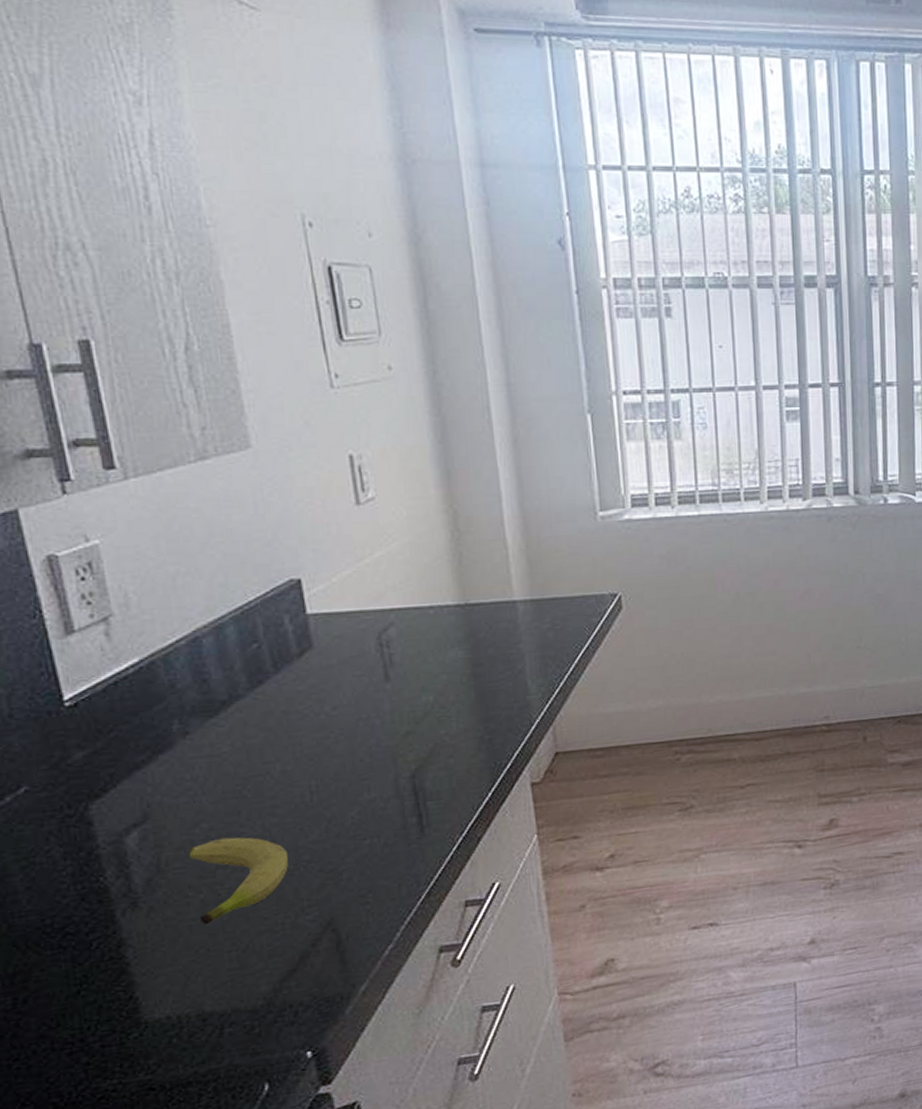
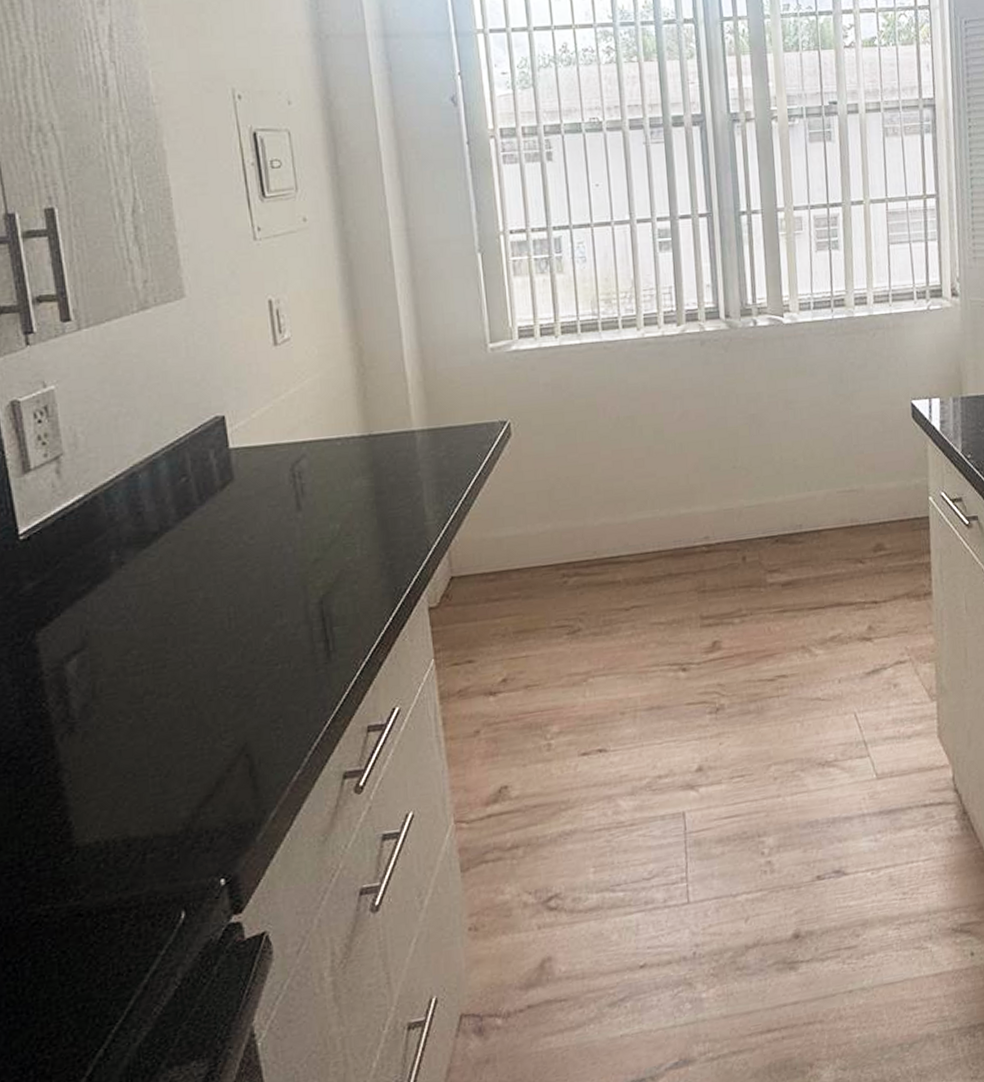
fruit: present [188,837,288,925] -> none [120,663,208,750]

